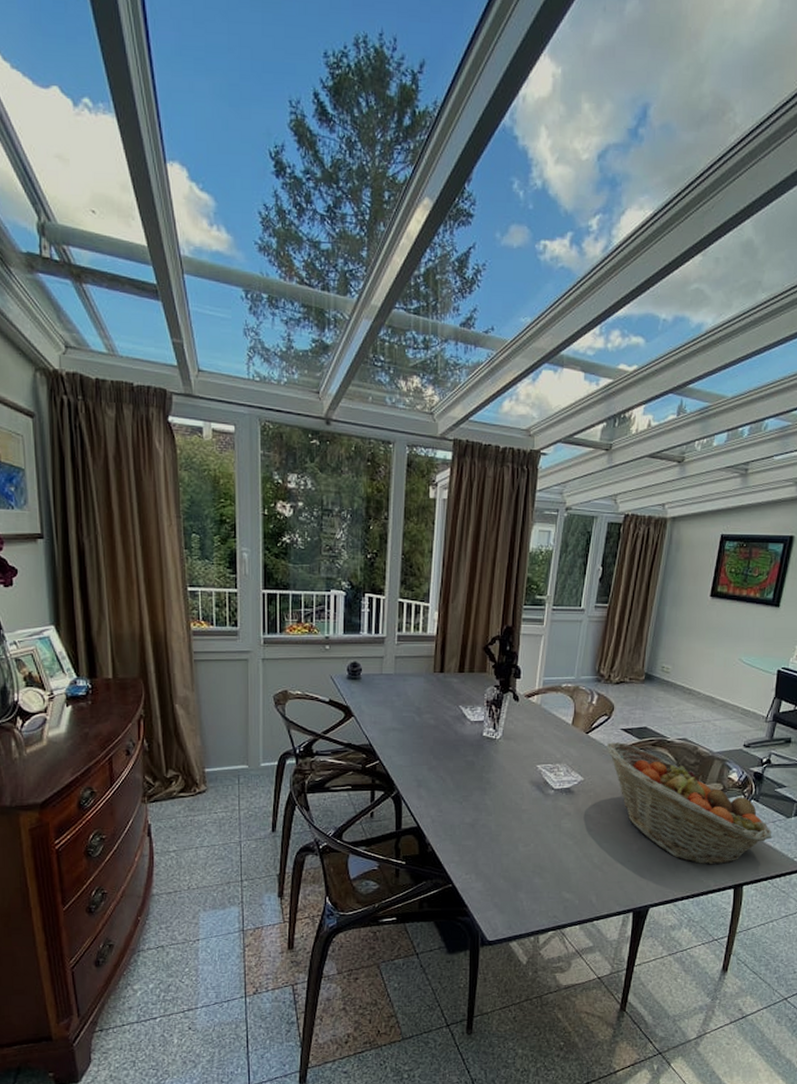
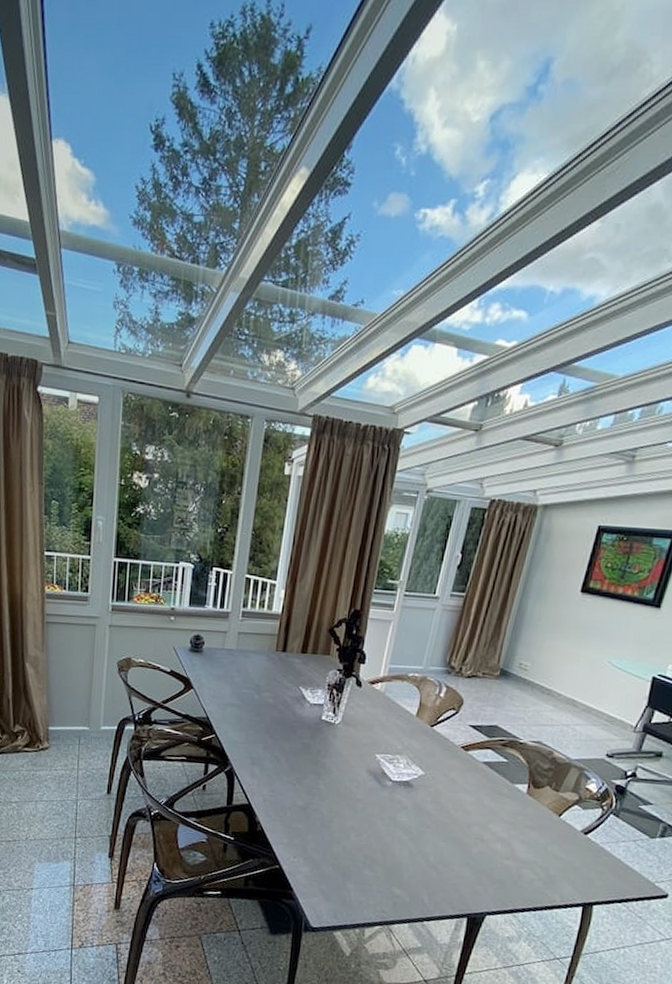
fruit basket: present [606,742,772,866] -> none [451,738,632,880]

